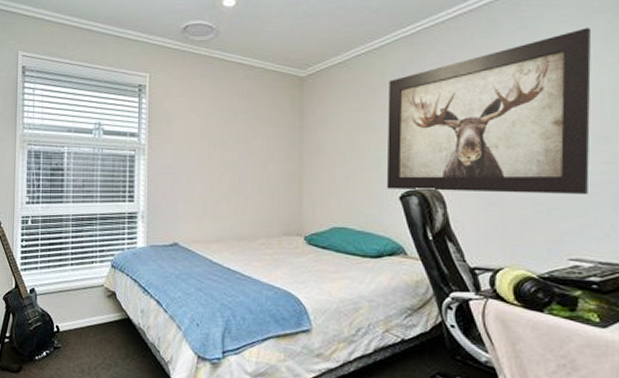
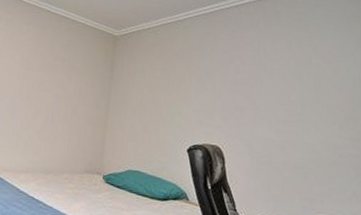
wall art: present [386,27,592,194] -> none [177,27,350,163]

